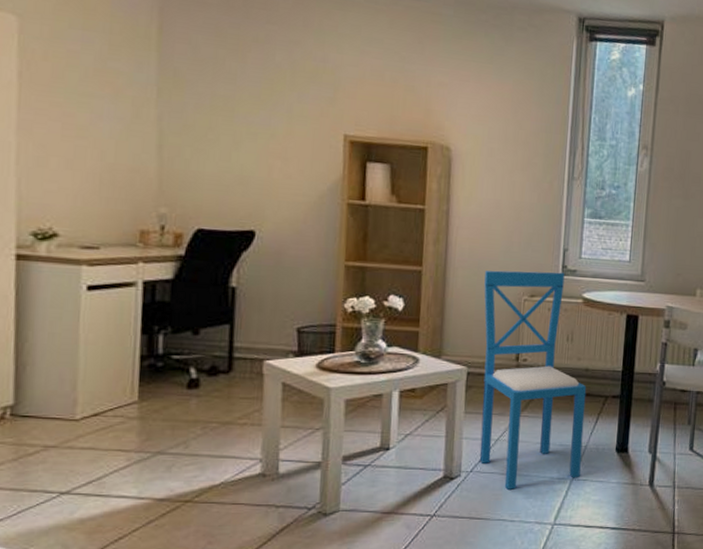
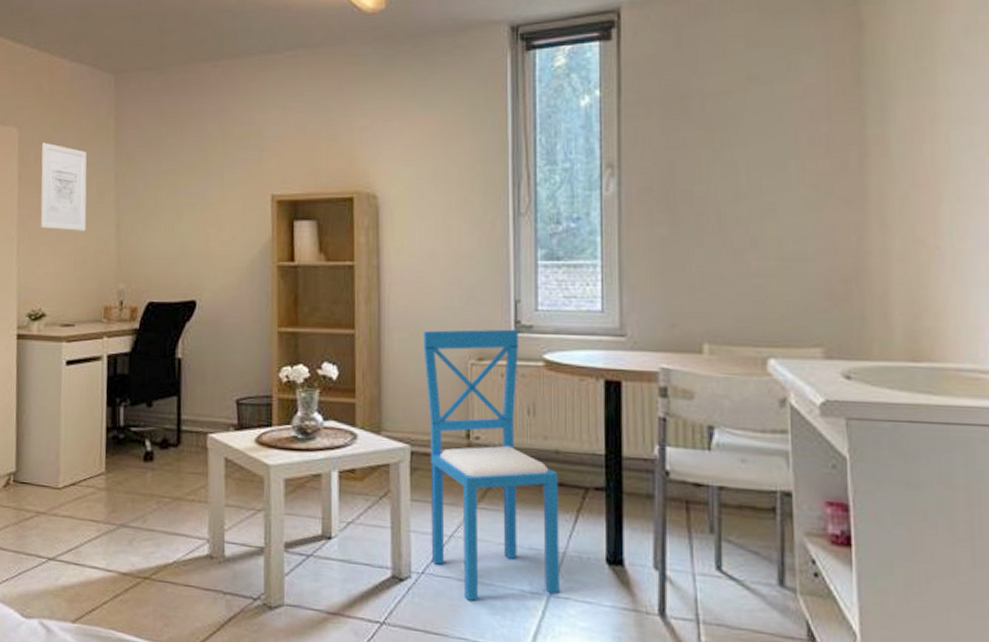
wall art: none [51,39,119,147] -> present [40,142,87,231]

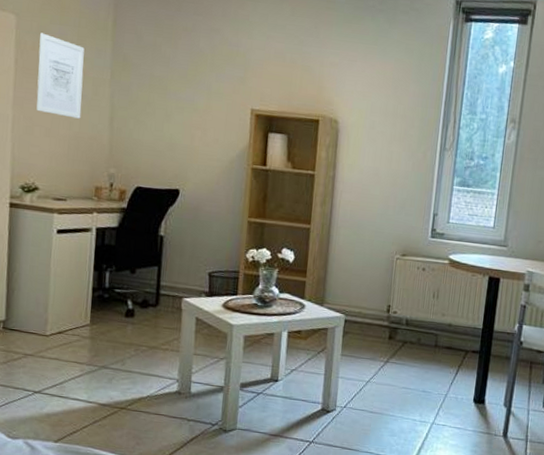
dining chair: present [423,329,560,601] -> none [352,231,449,427]

